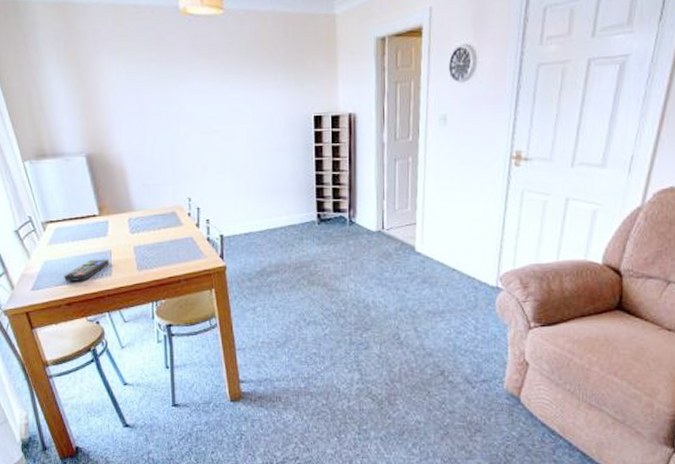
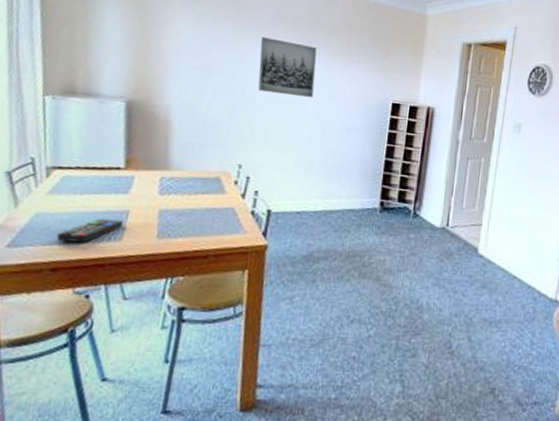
wall art: none [183,71,239,126] -> present [258,37,317,98]

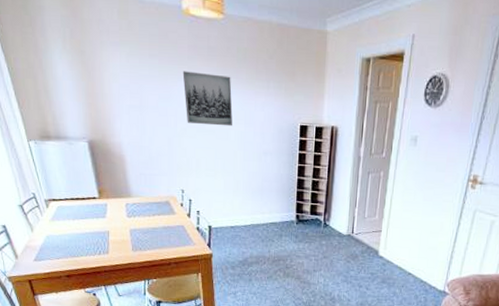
remote control: present [56,218,124,243] -> none [64,237,107,257]

